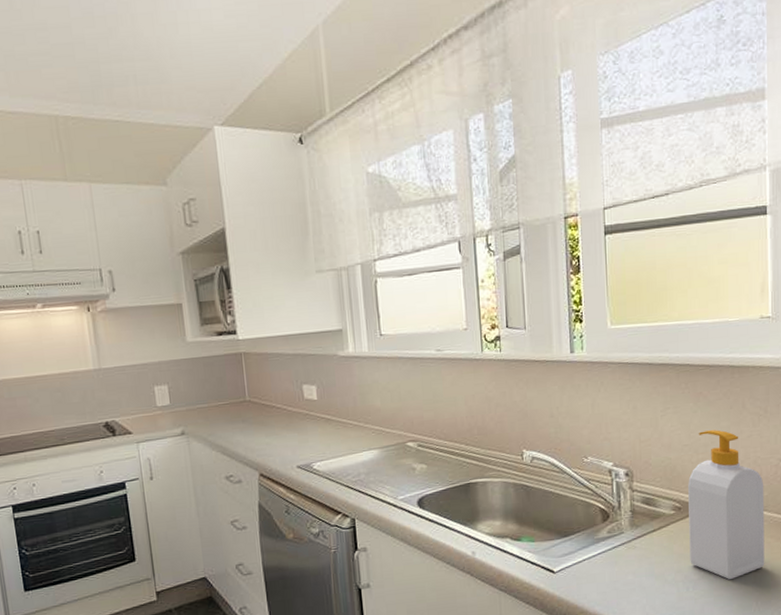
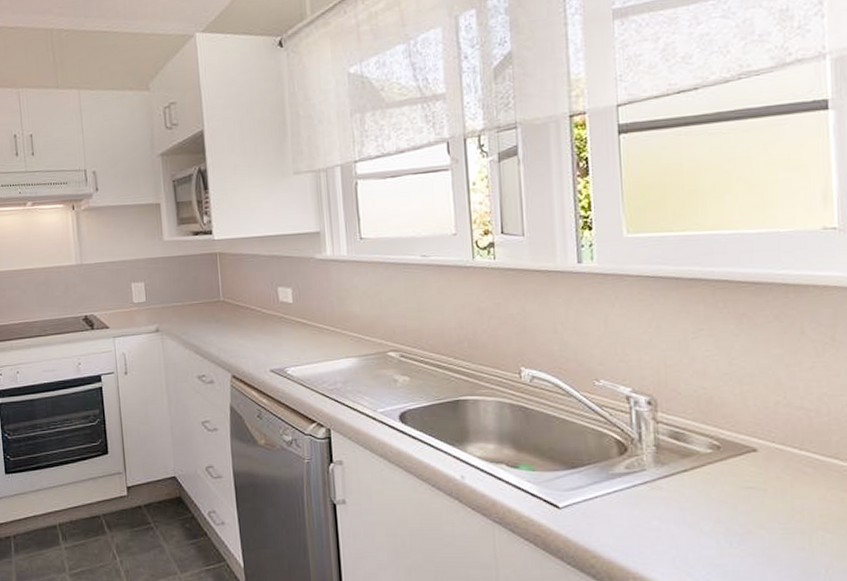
soap bottle: present [688,430,765,580] -> none [729,358,837,539]

